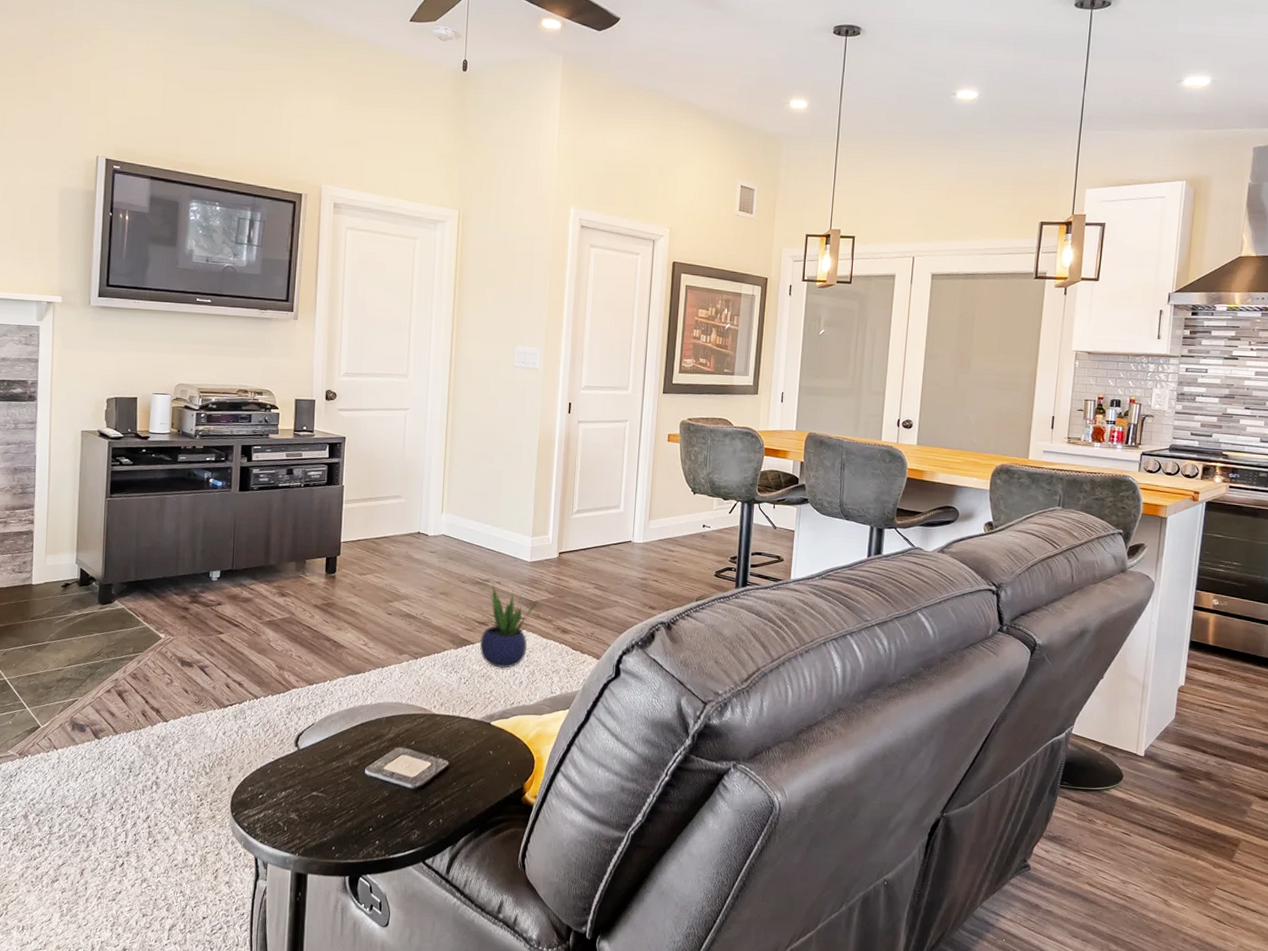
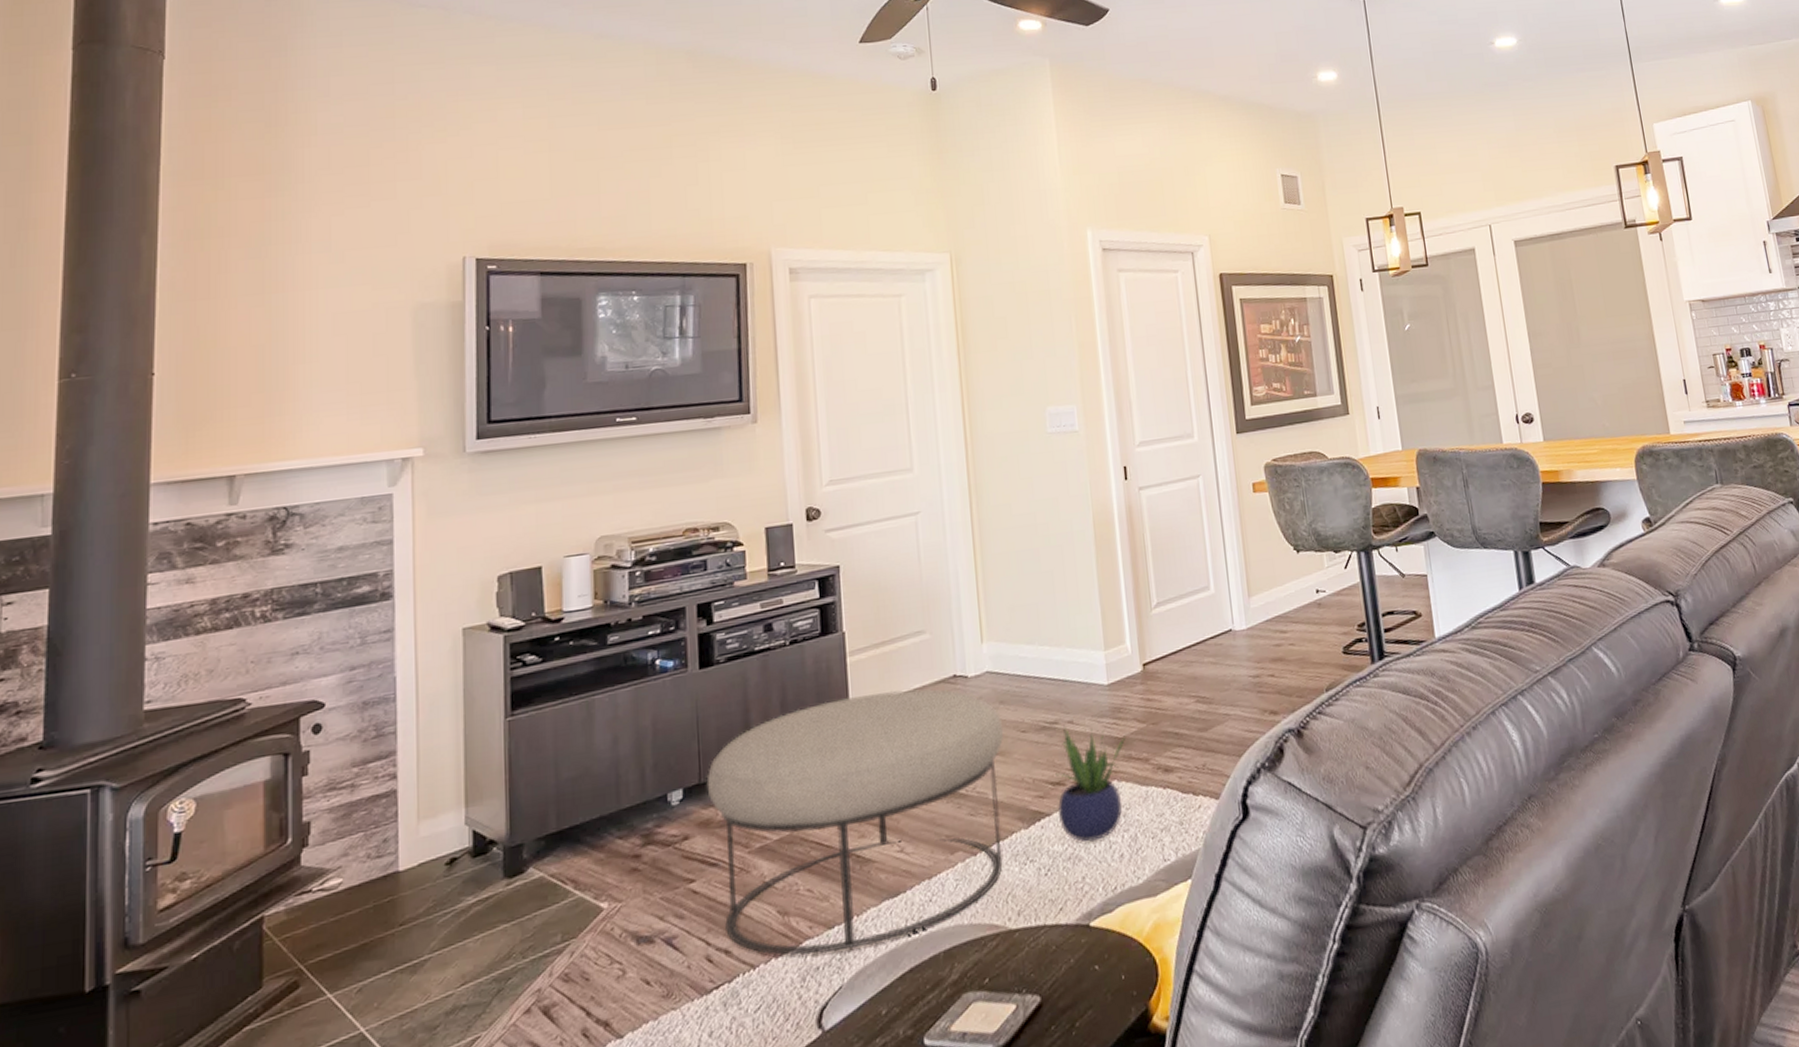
ottoman: none [237,532,449,702] -> present [706,689,1004,955]

